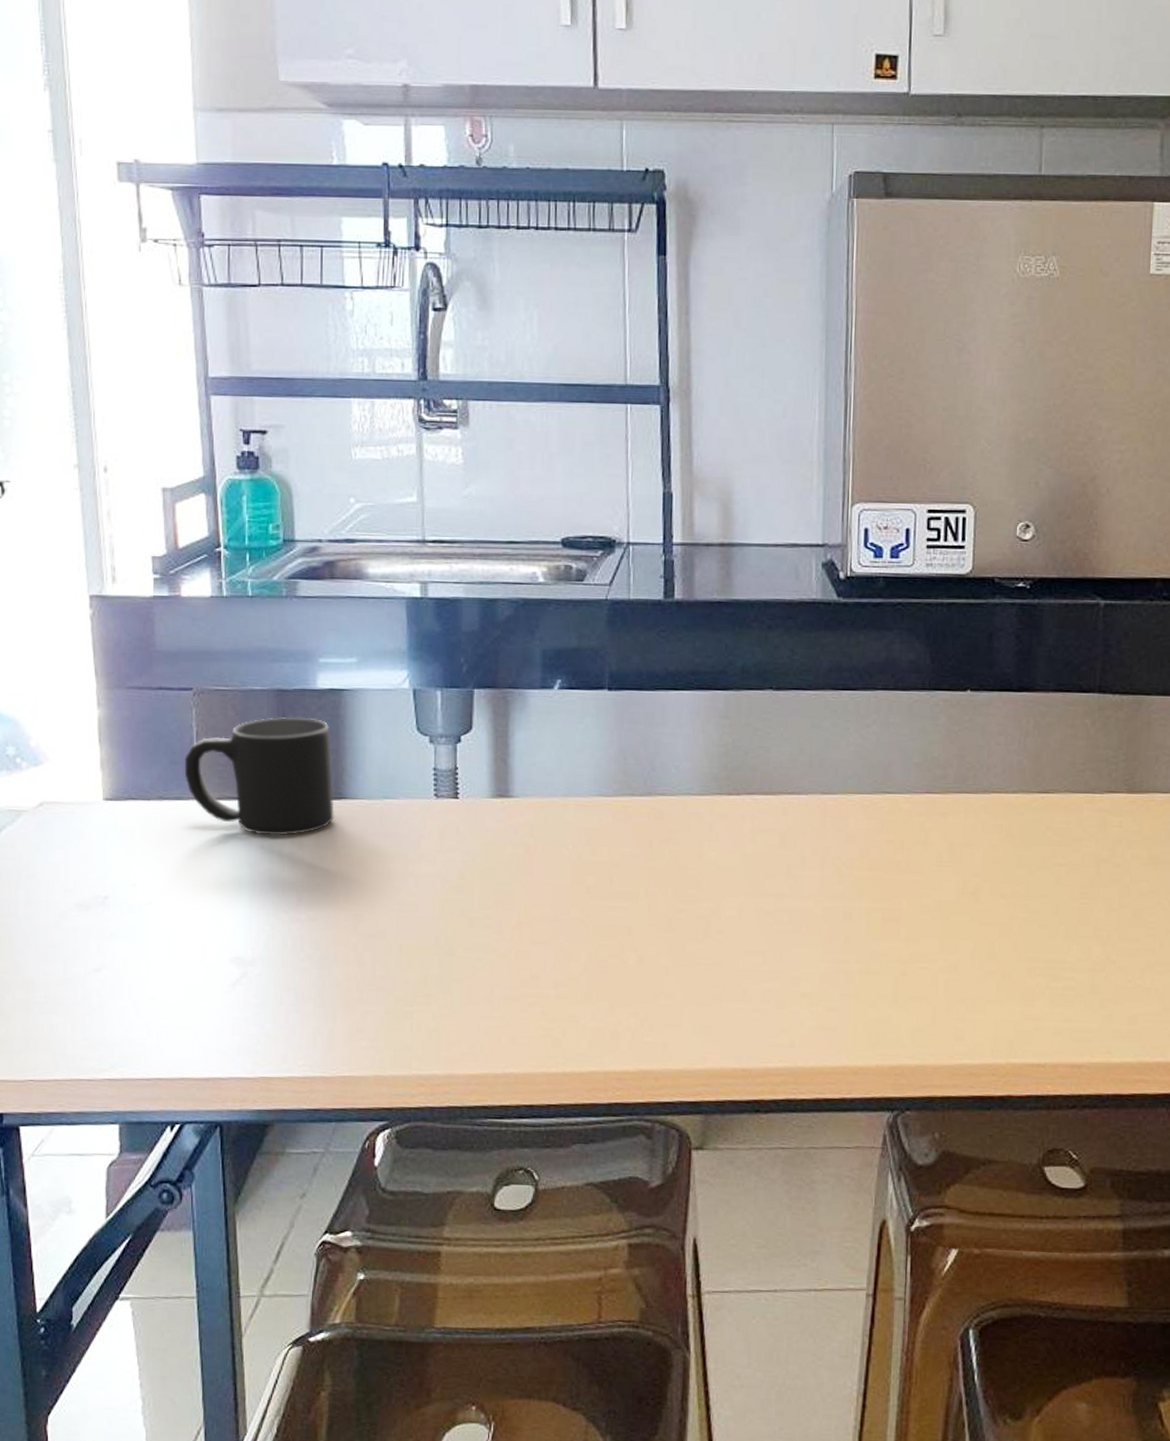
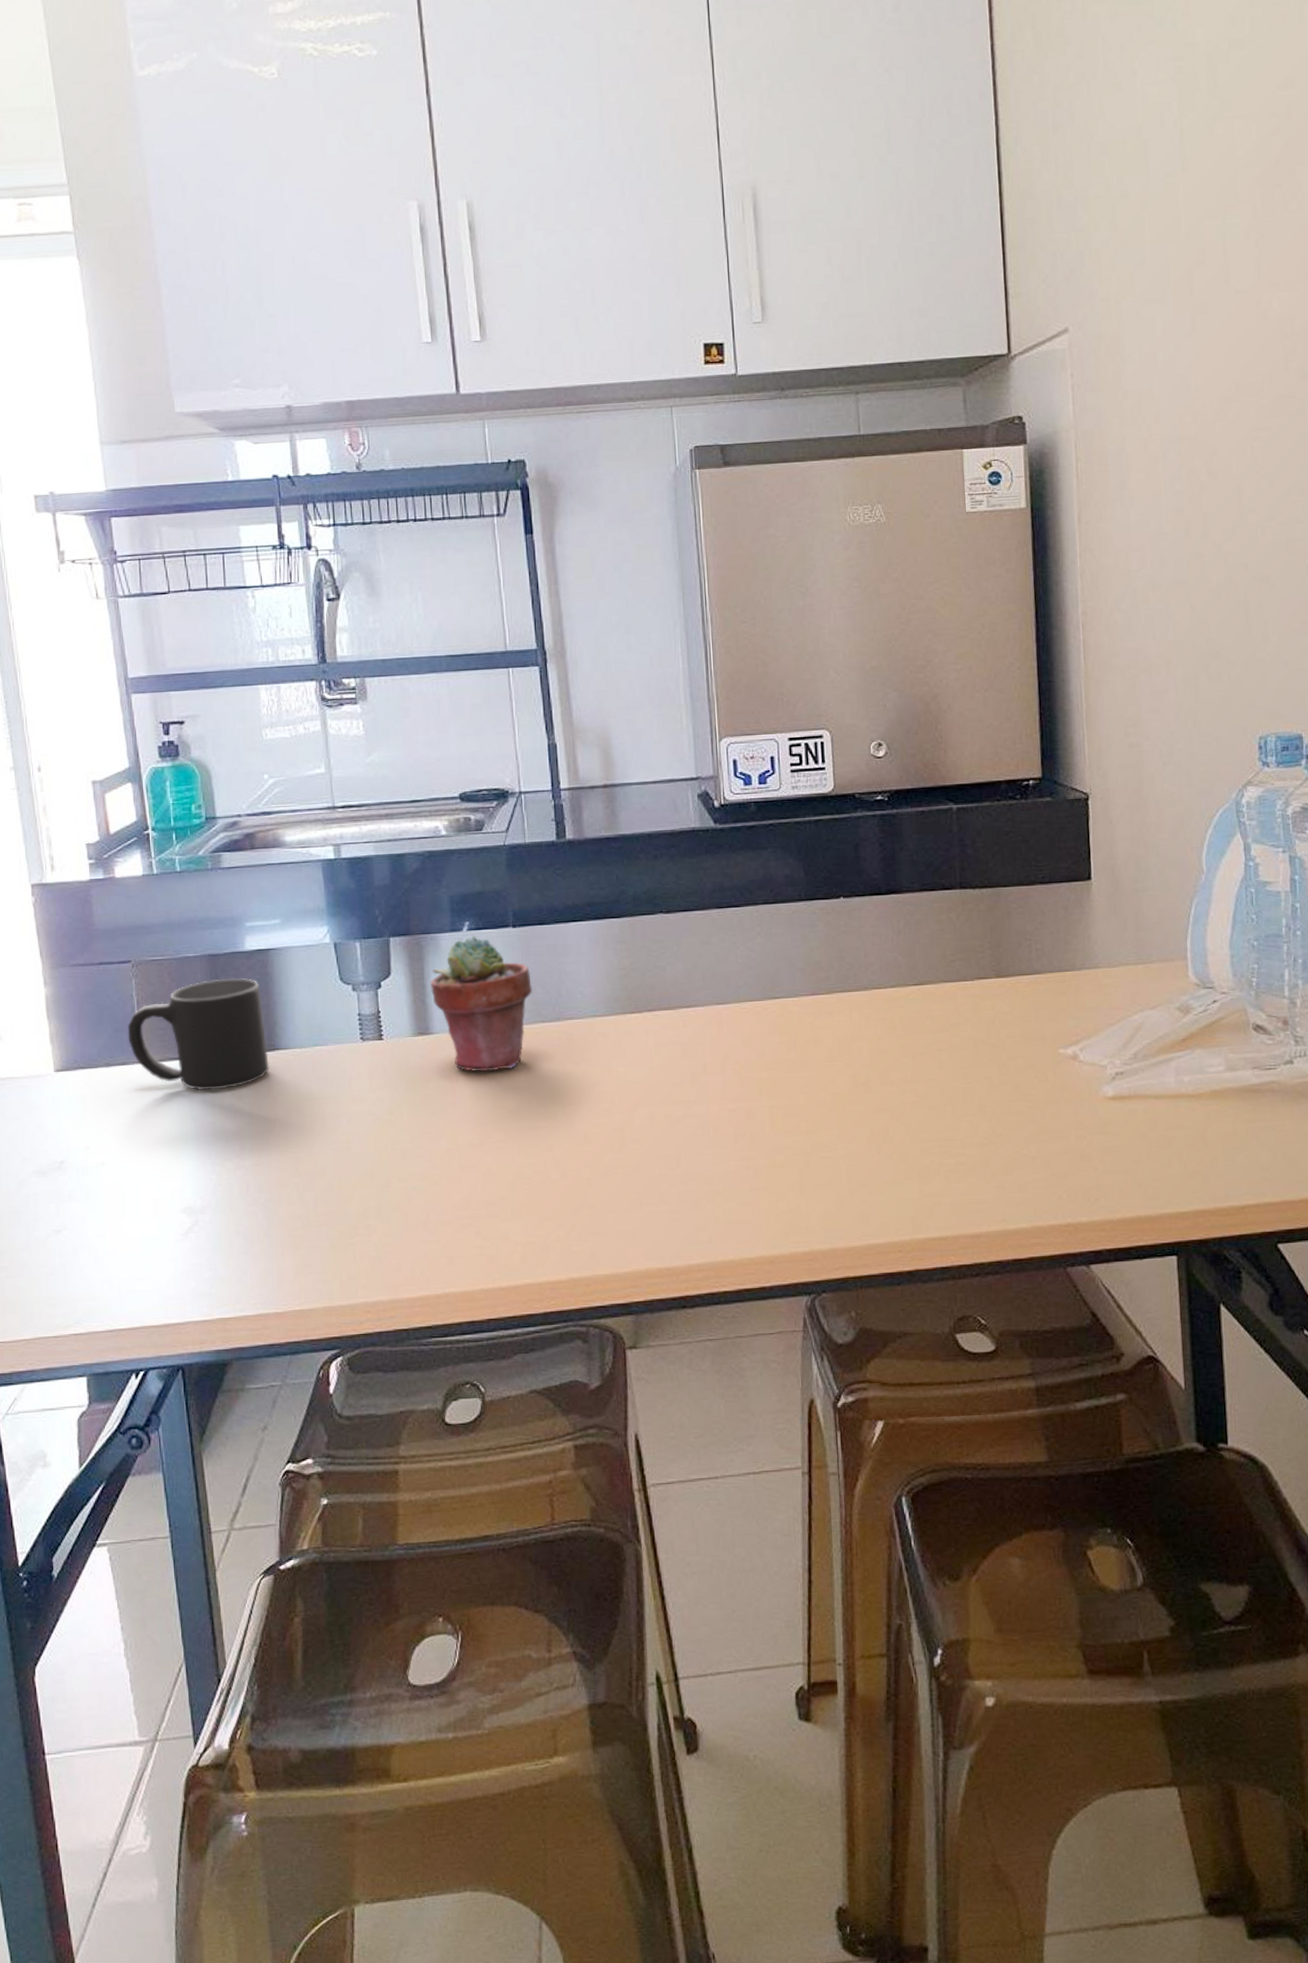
potted succulent: none [514,695,624,843] -> present [431,936,532,1072]

